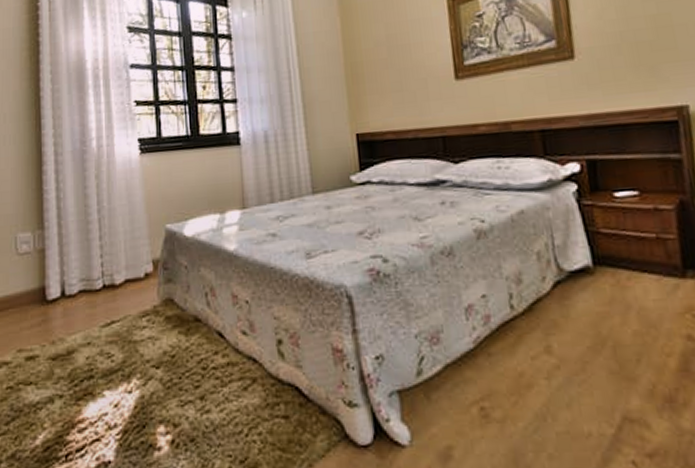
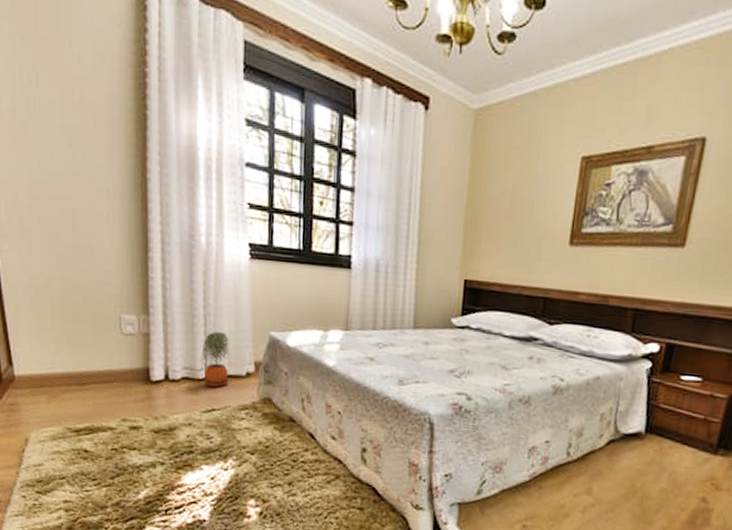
potted plant: none [97,234,127,296] -> present [201,332,230,387]

